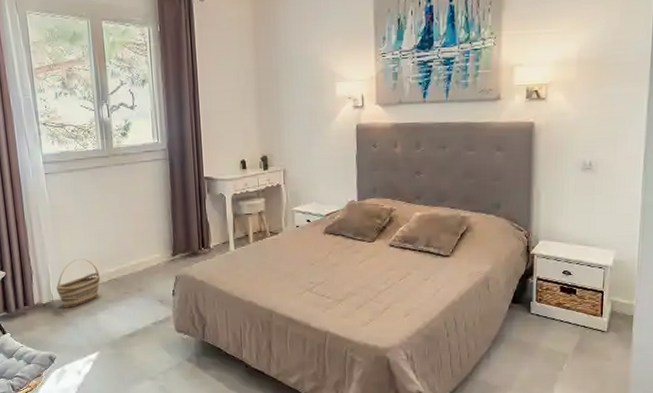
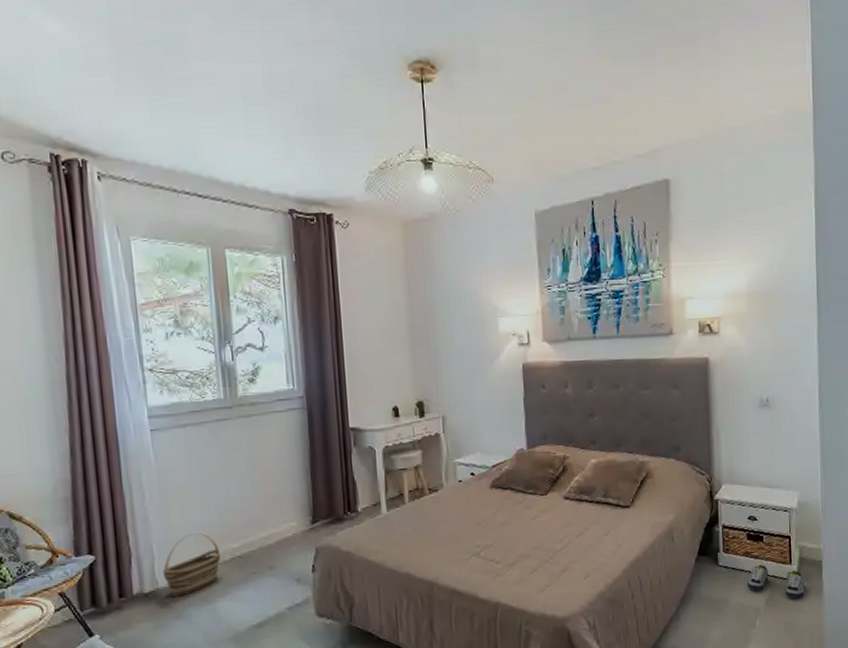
shoe: none [558,314,615,348] -> present [748,564,806,599]

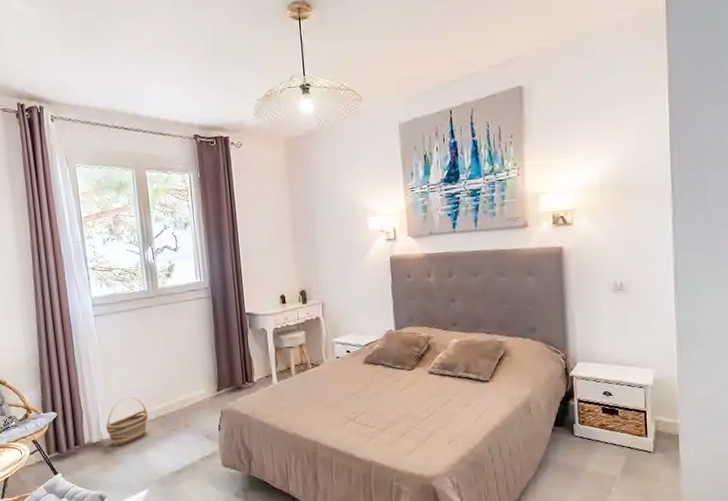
shoe: present [748,564,806,599] -> none [603,436,662,469]

